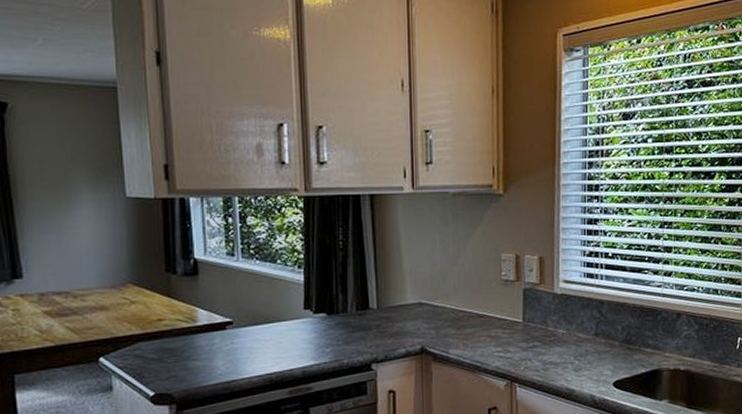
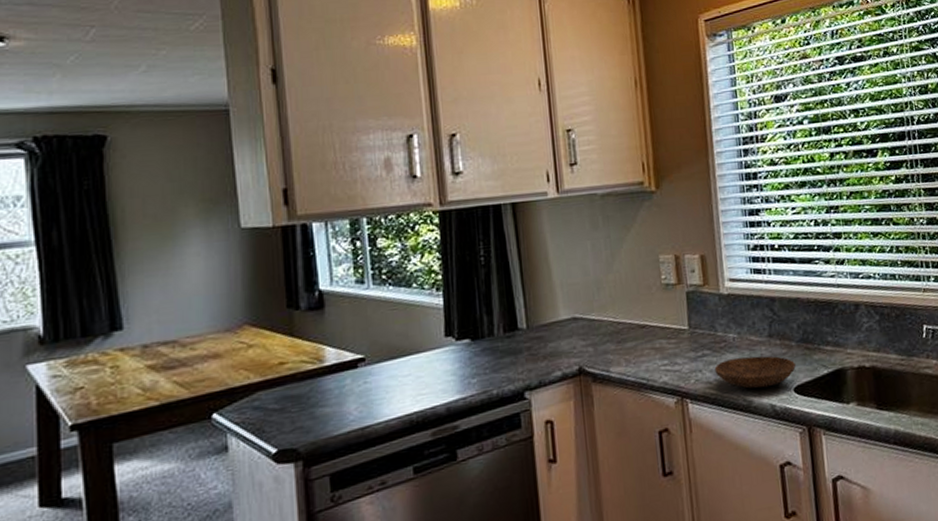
bowl: none [543,351,616,380] -> present [714,356,796,389]

